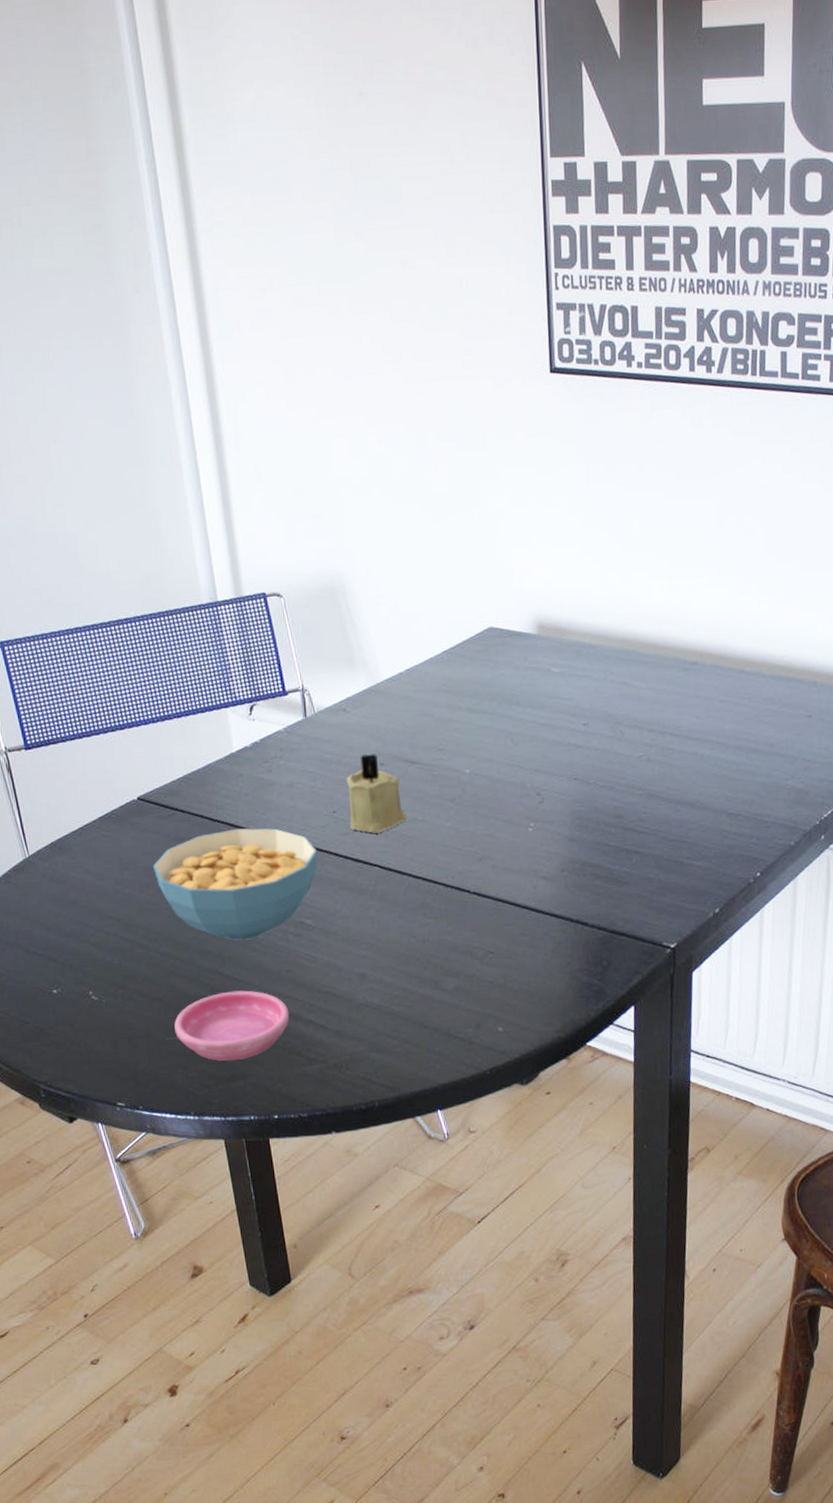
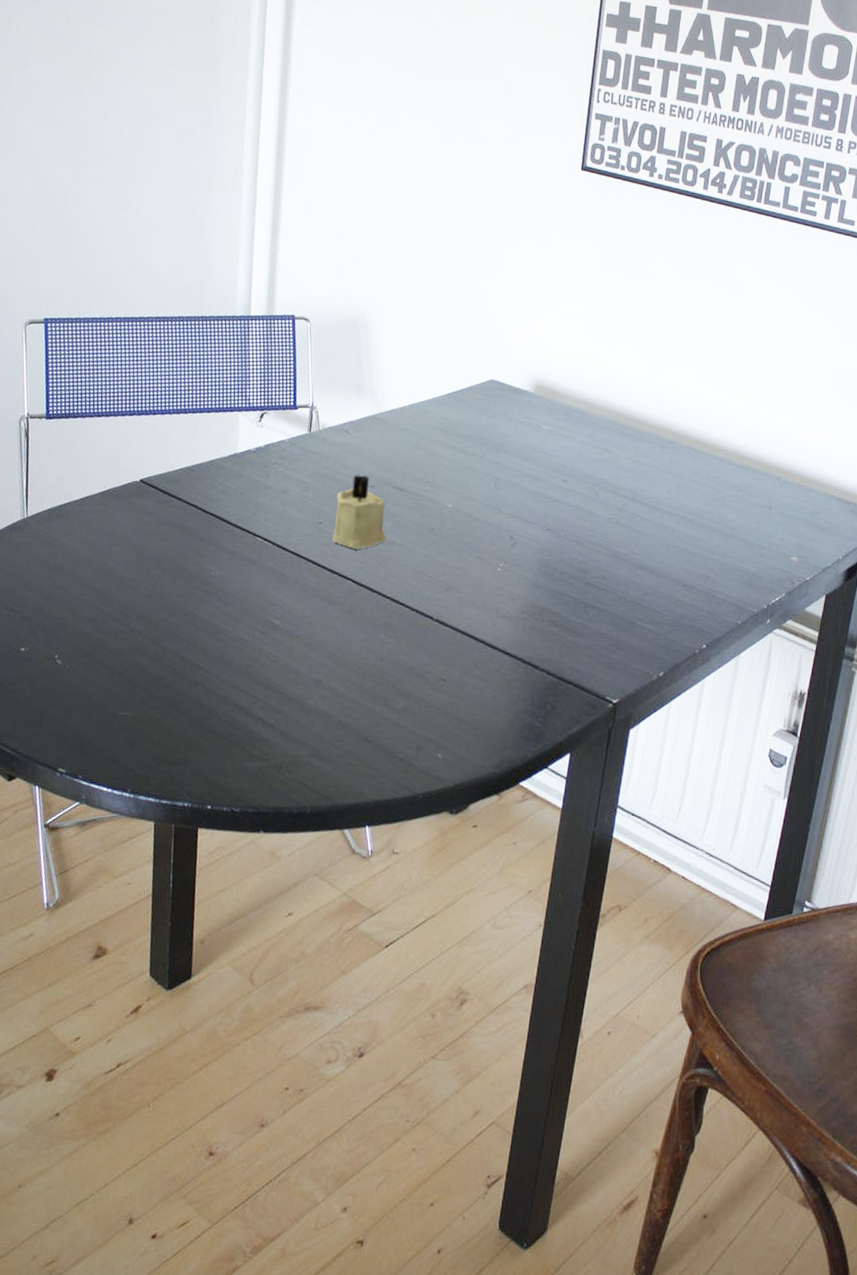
cereal bowl: present [152,827,318,941] -> none [140,523,298,630]
saucer: present [174,990,290,1061] -> none [129,676,242,745]

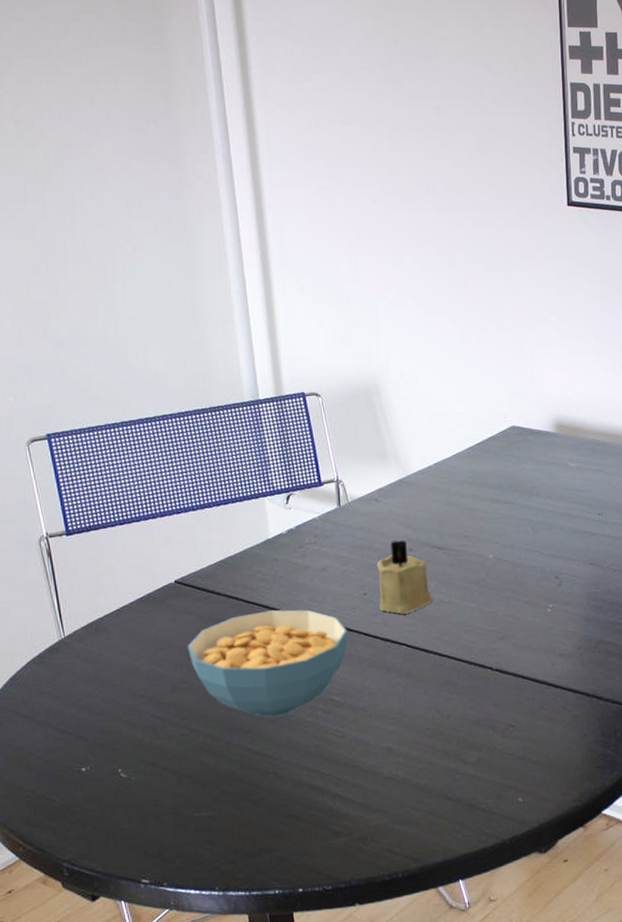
cereal bowl: none [140,523,298,630] -> present [187,609,348,717]

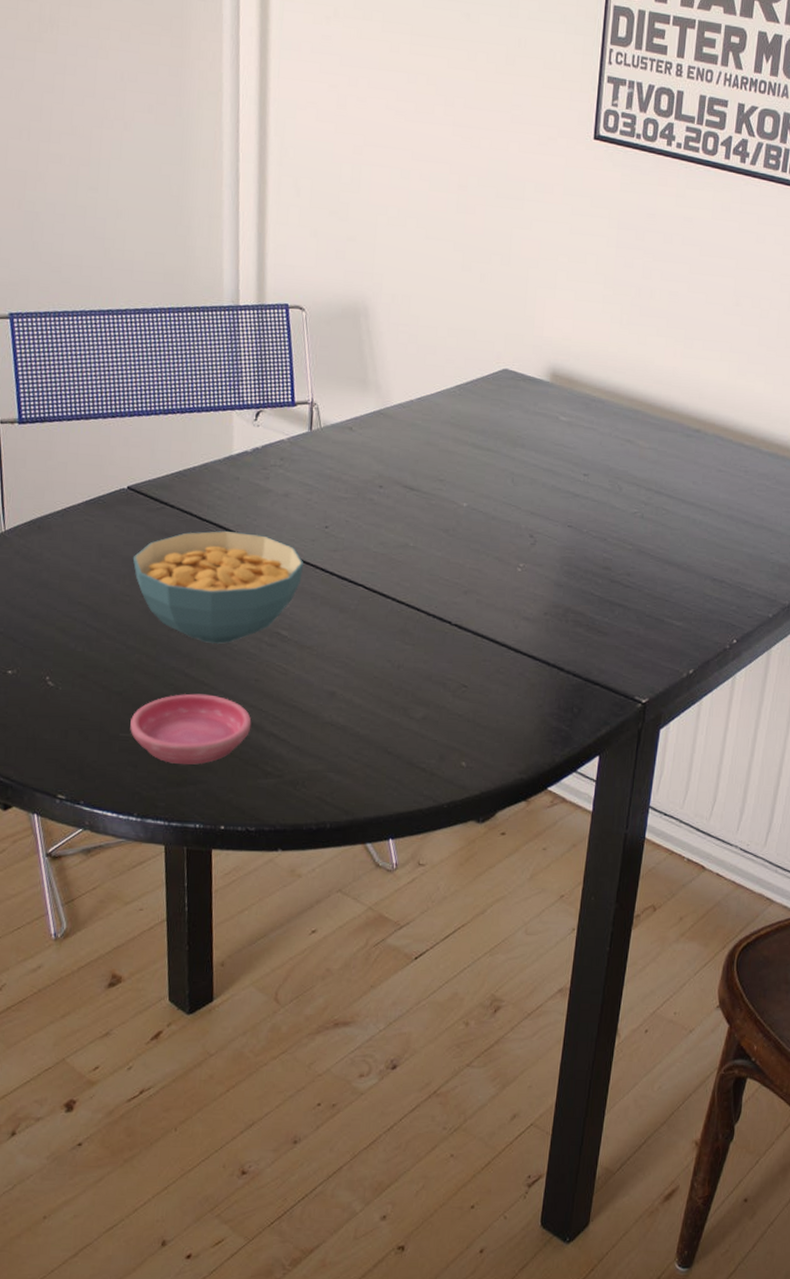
saucer: none [202,765,317,836] -> present [130,693,252,765]
candle: present [376,539,433,614] -> none [340,474,398,554]

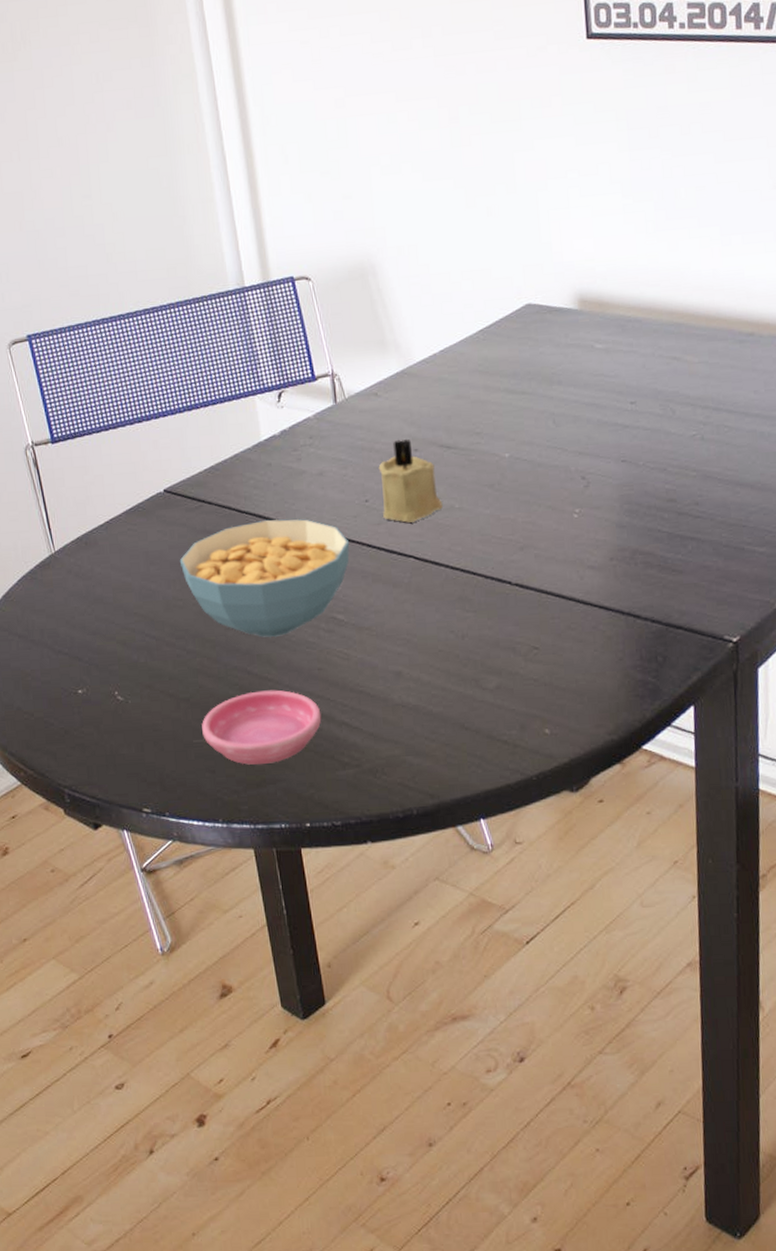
candle: none [340,474,398,554] -> present [378,438,443,523]

